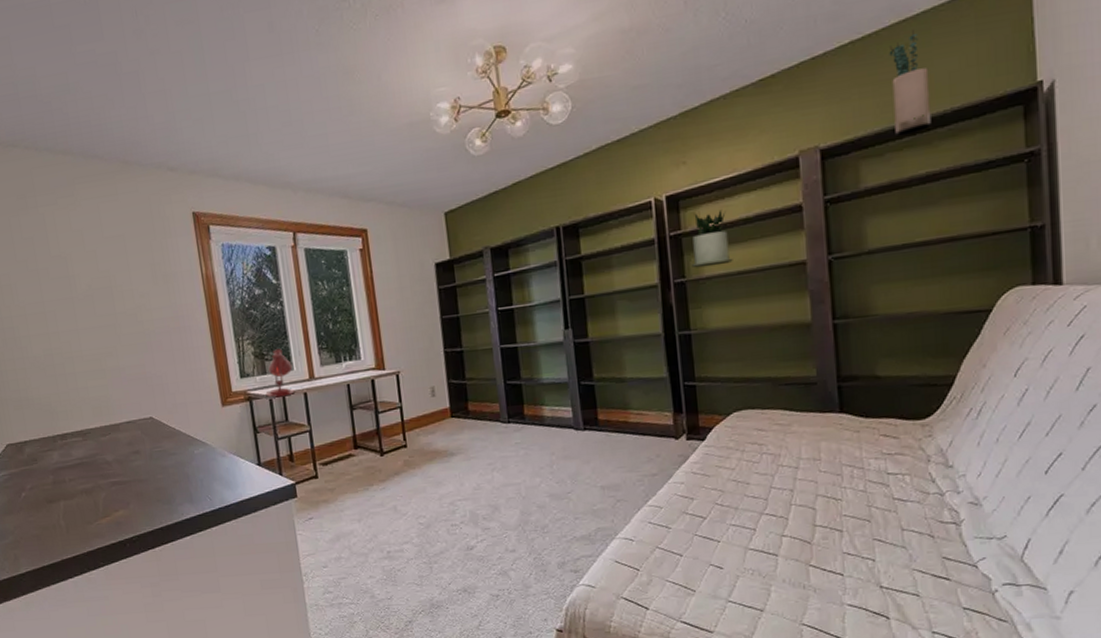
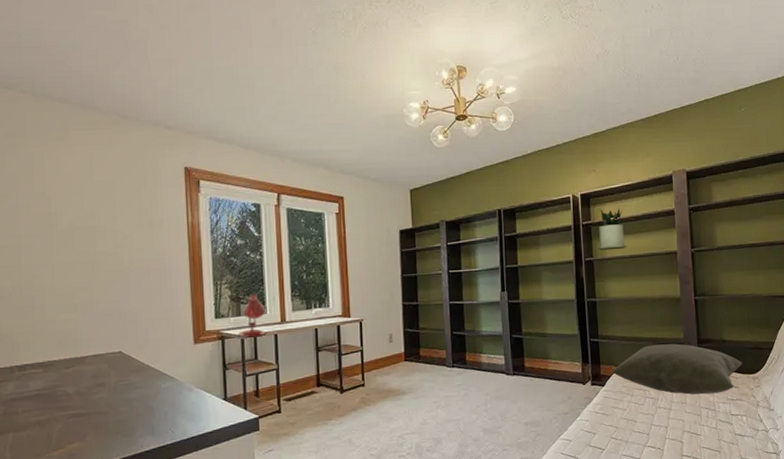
cushion: none [715,383,906,449] -> present [612,343,743,395]
vase: present [888,30,932,136] -> none [729,97,756,169]

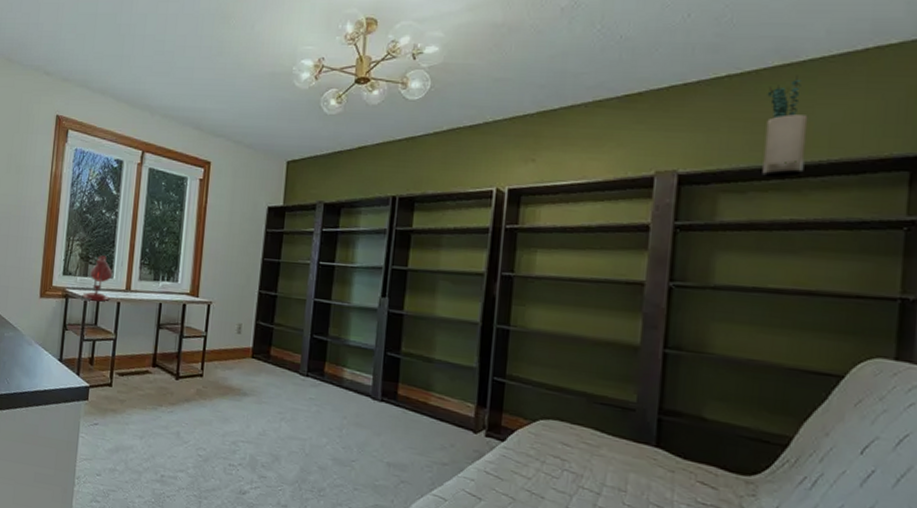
planter: present [598,208,627,251] -> none [523,211,568,268]
cushion: present [612,343,743,395] -> none [518,401,732,491]
vase: none [729,97,756,169] -> present [762,75,809,178]

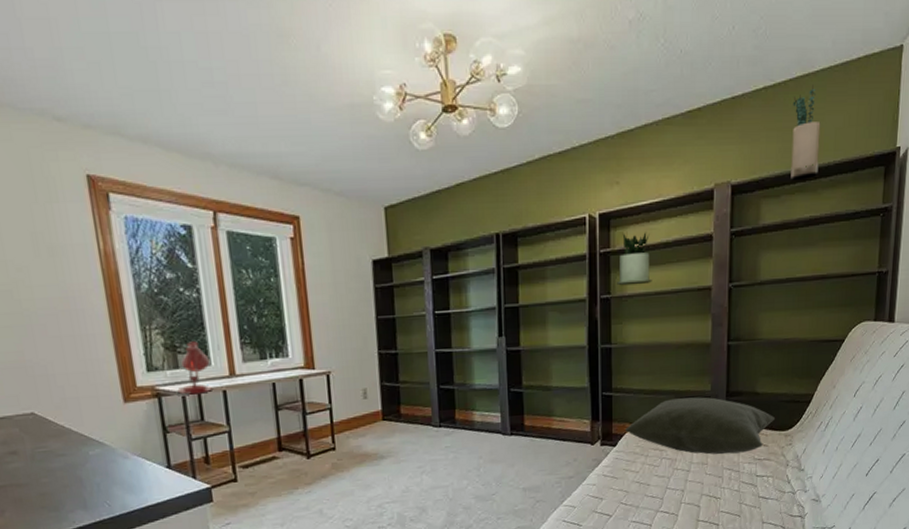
cushion: none [518,401,732,491] -> present [625,397,776,455]
planter: none [523,211,568,268] -> present [617,232,652,286]

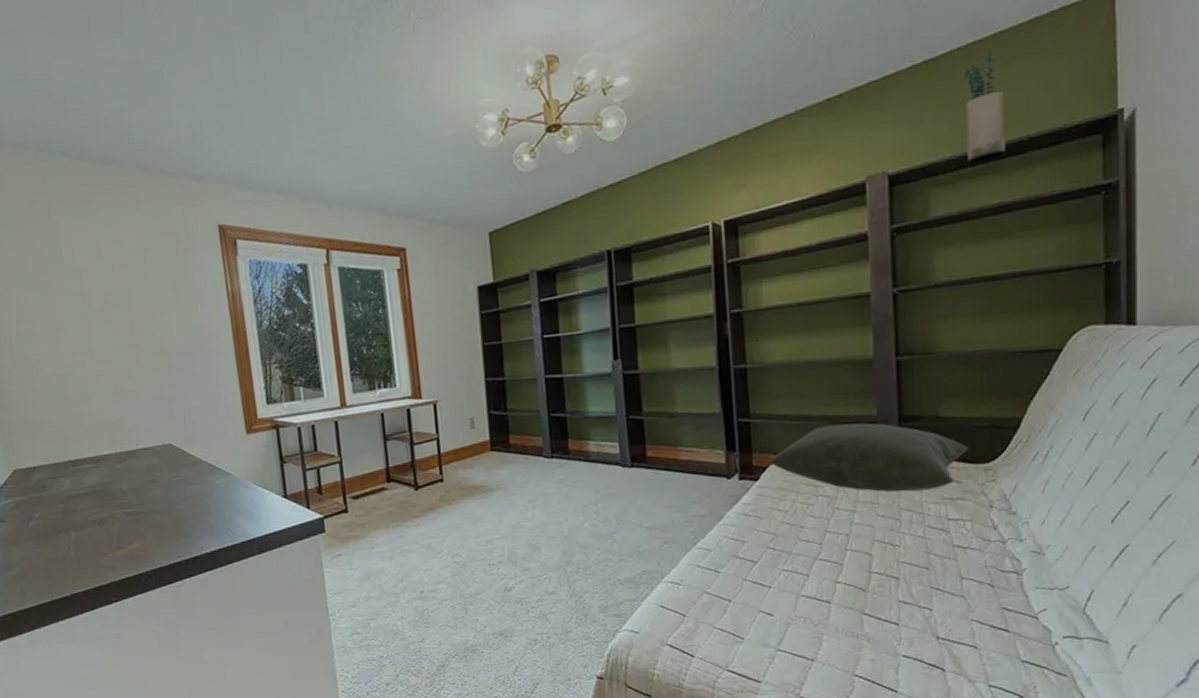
desk lamp: present [177,341,212,395] -> none [293,374,325,426]
planter: present [617,232,652,286] -> none [750,236,793,298]

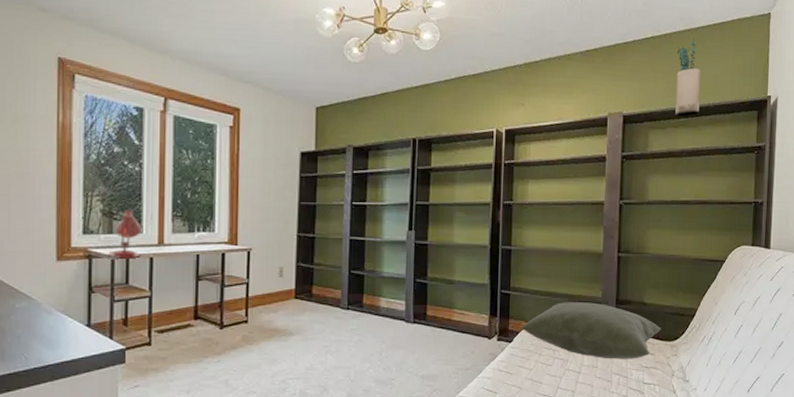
desk lamp: none [293,374,325,426] -> present [108,210,142,259]

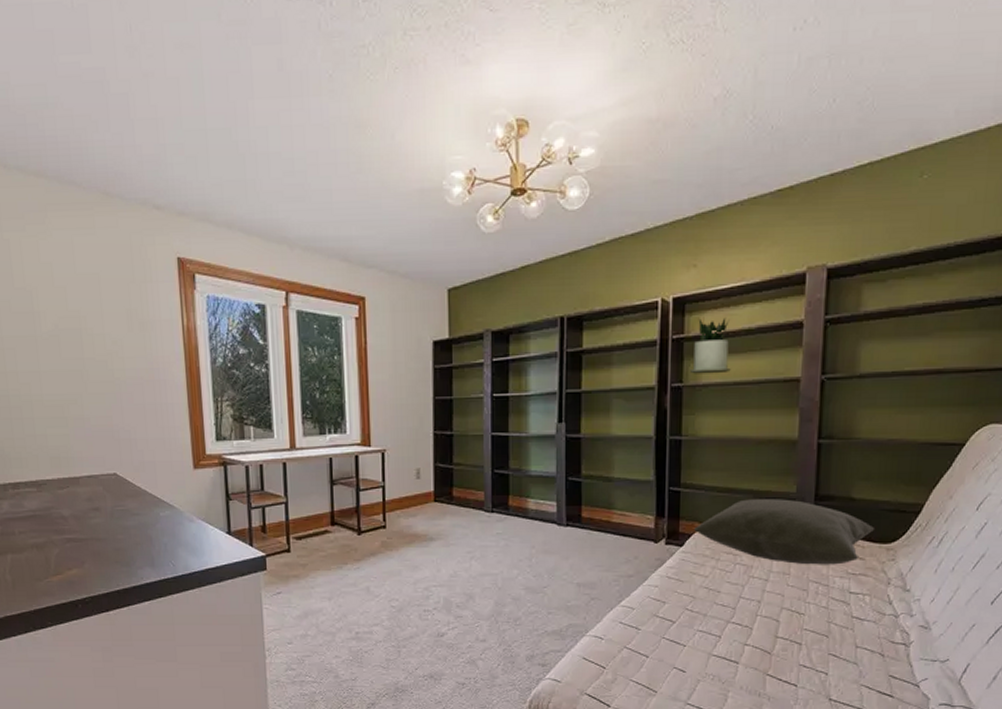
desk lamp: present [108,210,142,259] -> none [242,414,273,465]
planter: none [519,148,551,195] -> present [690,317,731,374]
vase: present [675,38,701,117] -> none [900,158,939,264]

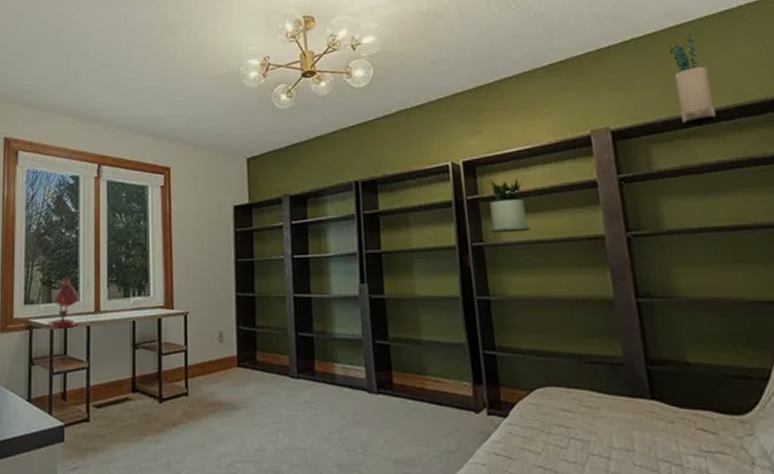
desk lamp: none [242,414,273,465] -> present [47,278,79,329]
cushion: present [694,499,875,565] -> none [517,363,722,440]
vase: none [900,158,939,264] -> present [668,33,717,125]

